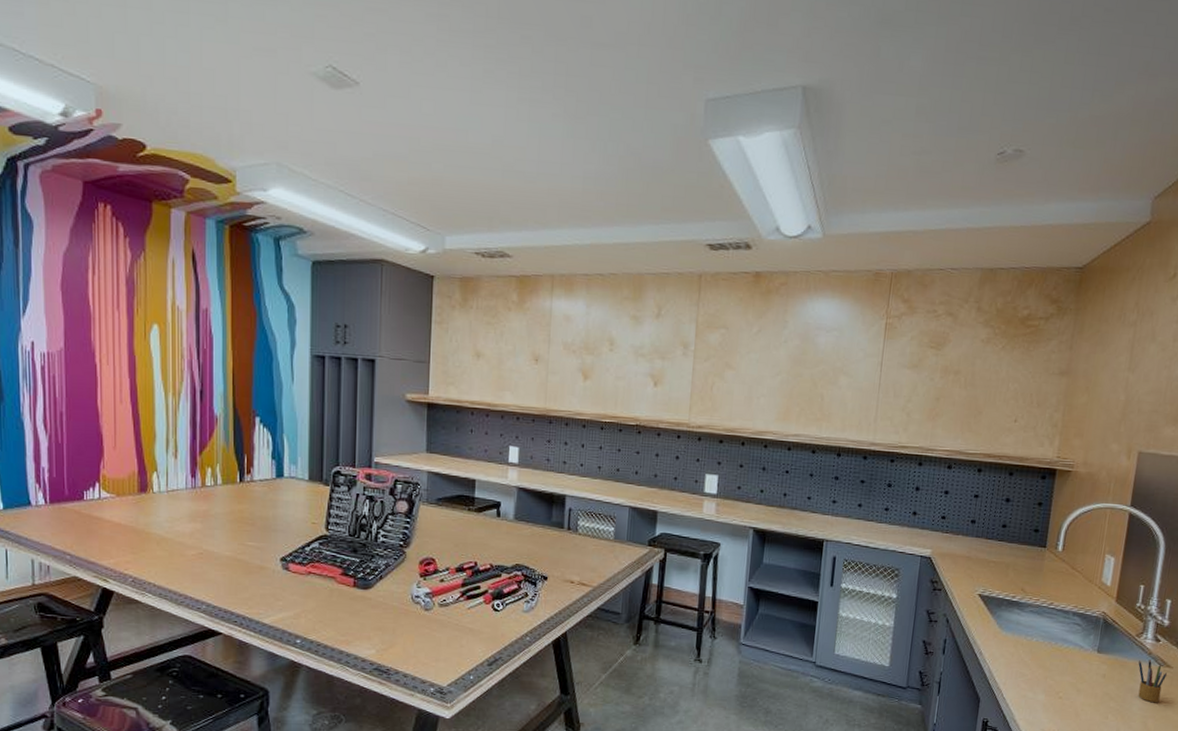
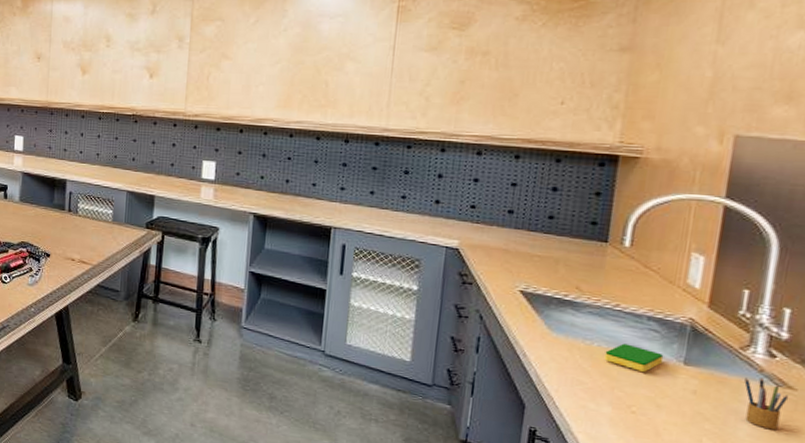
dish sponge: none [1040,637,1084,661] -> present [604,343,664,372]

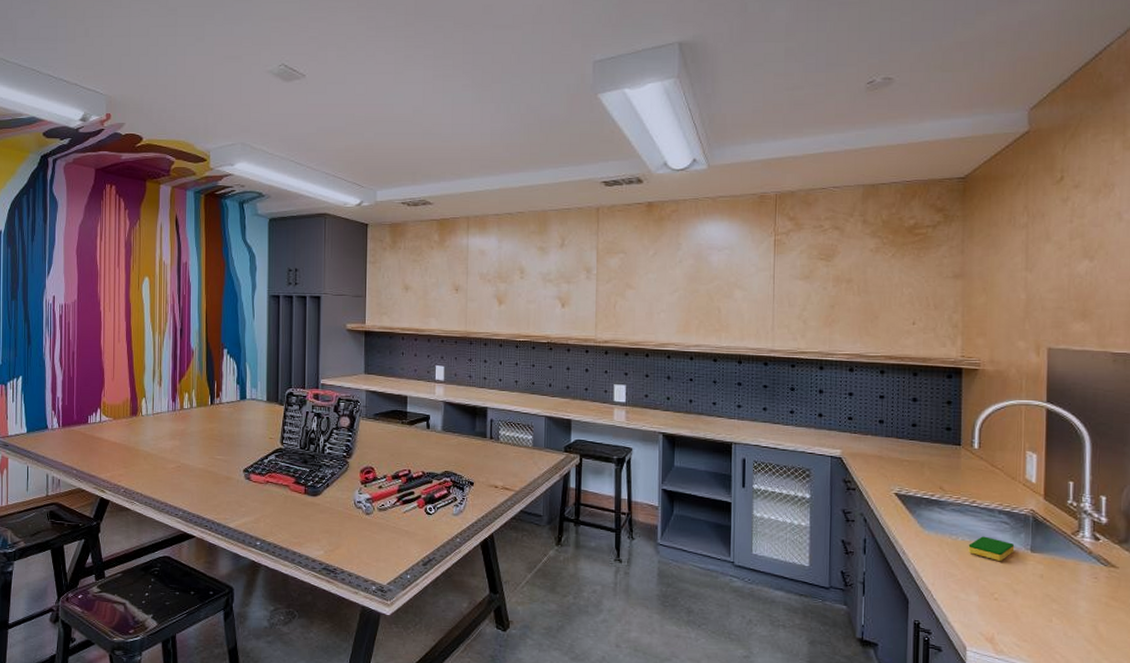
pencil box: present [744,378,788,430] -> none [1079,559,1112,606]

